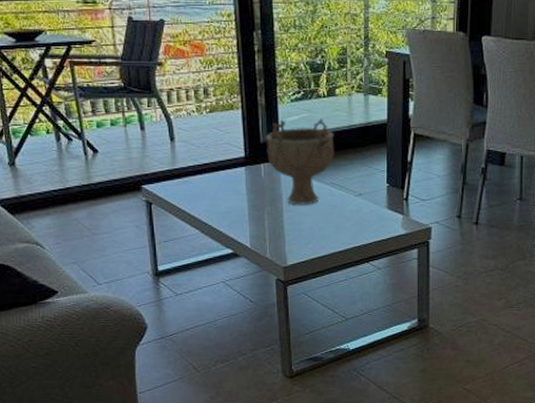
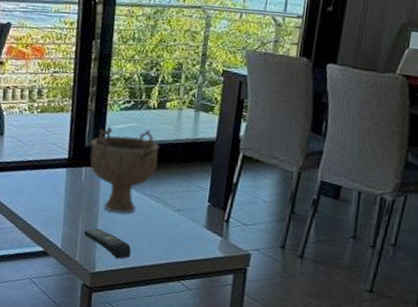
remote control: none [271,223,320,250] -> present [84,228,132,259]

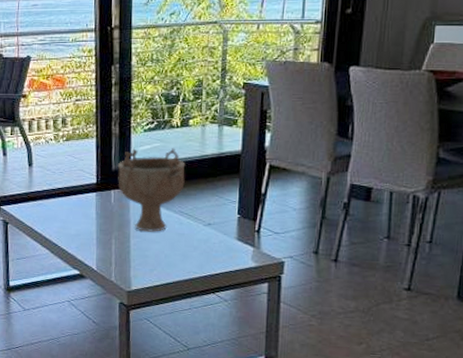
remote control: present [84,228,132,259] -> none [117,248,165,276]

